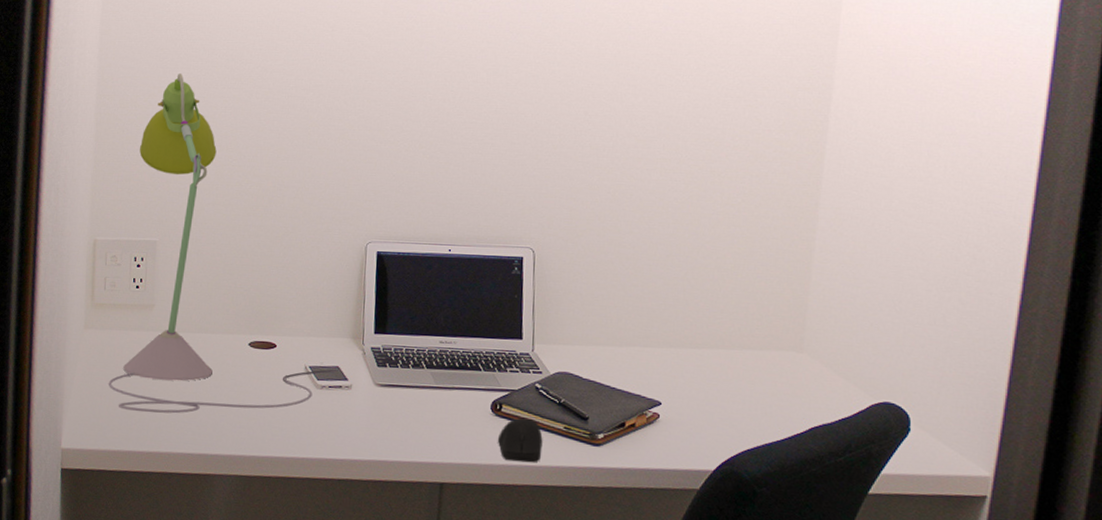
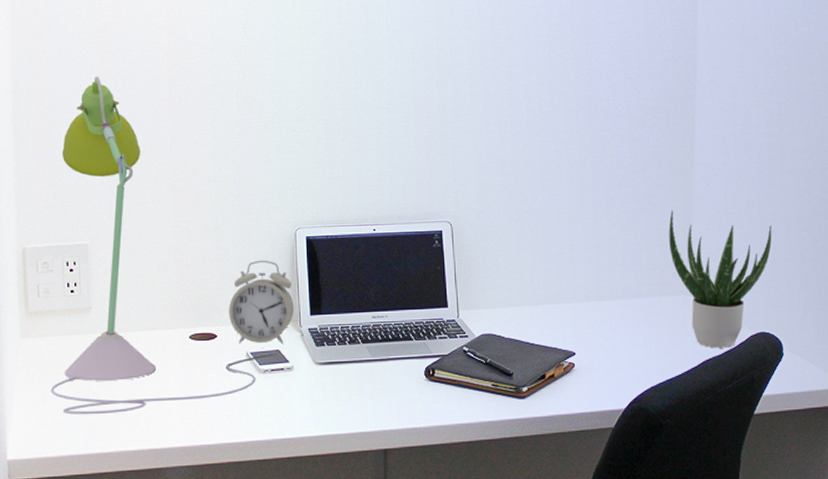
alarm clock: none [290,271,359,361] -> present [229,260,294,345]
computer mouse: present [498,417,543,463] -> none [434,379,474,422]
potted plant: none [782,255,908,416] -> present [668,210,772,348]

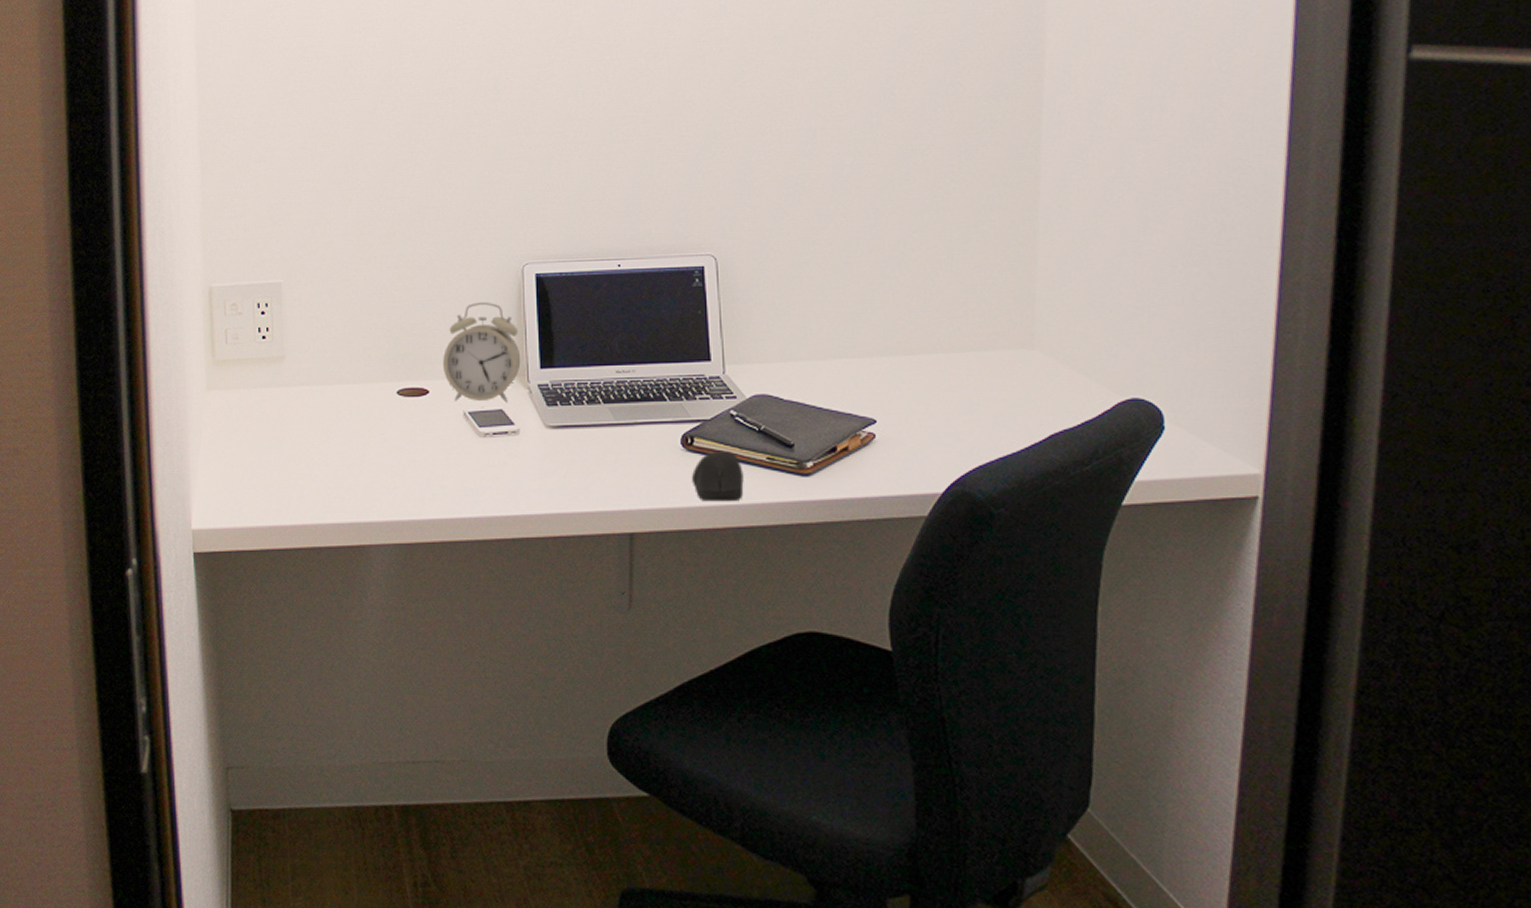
desk lamp: present [50,76,279,415] -> none [239,88,503,481]
computer mouse: none [434,379,474,422] -> present [692,450,744,502]
potted plant: present [668,210,772,348] -> none [1004,239,1150,418]

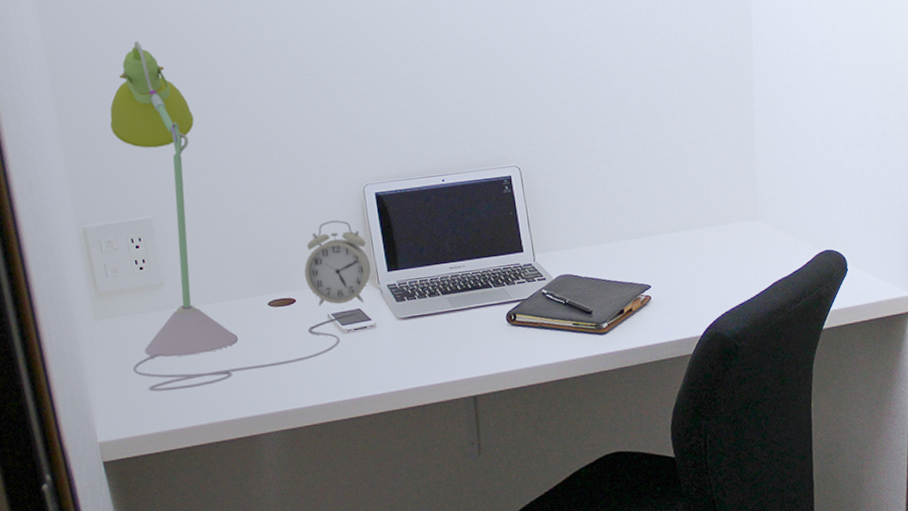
desk lamp: none [239,88,503,481] -> present [110,41,361,392]
computer mouse: present [692,450,744,502] -> none [517,322,557,363]

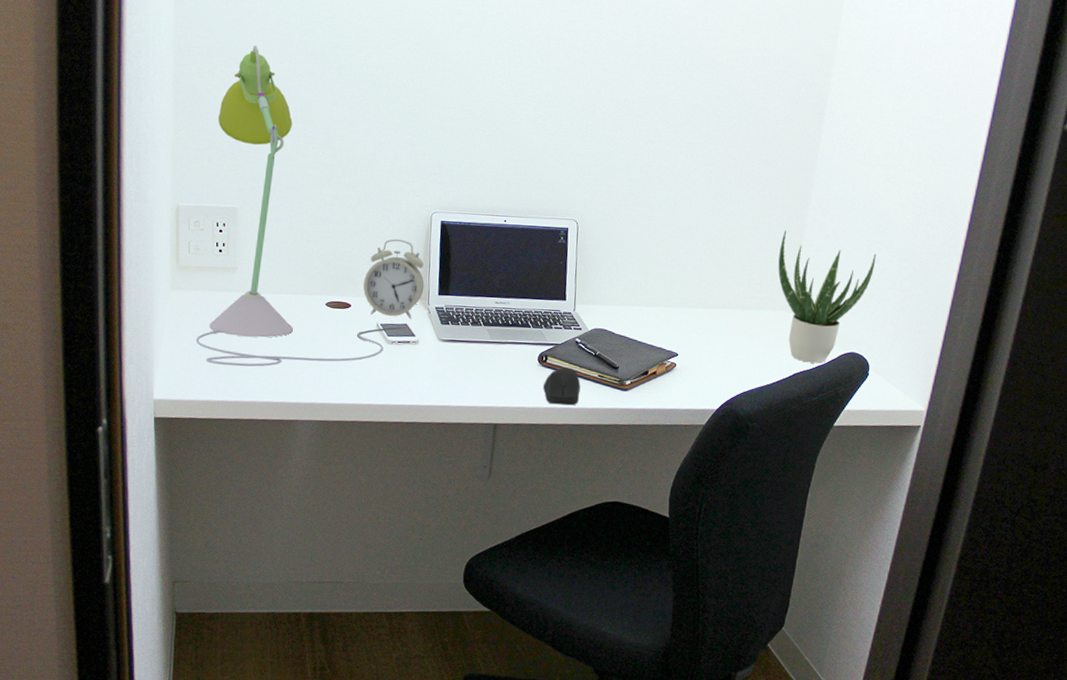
computer mouse: none [517,322,557,363] -> present [543,367,581,406]
potted plant: none [733,137,832,270] -> present [778,230,876,363]

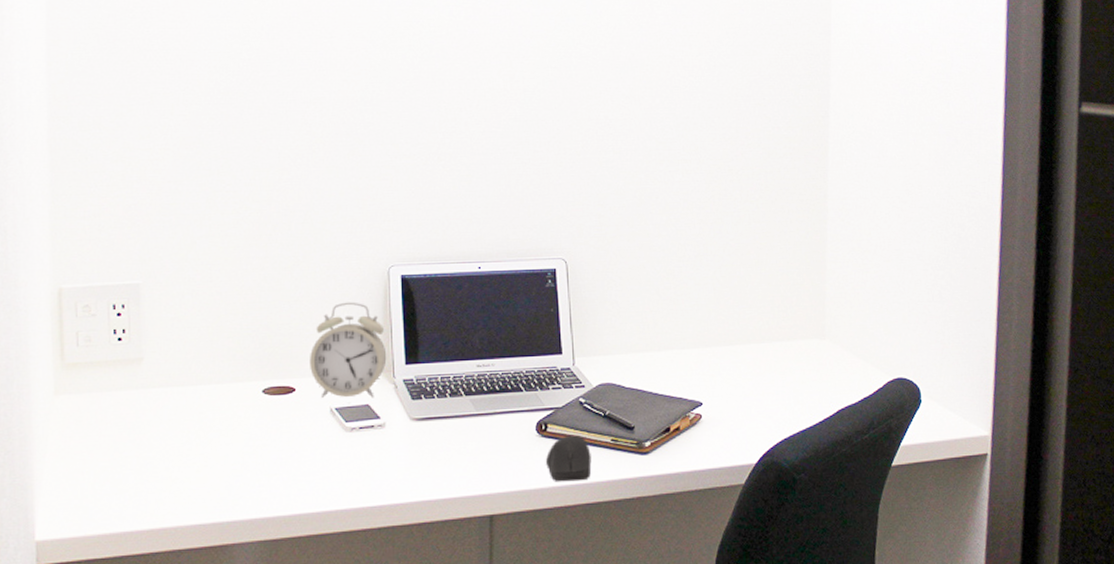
desk lamp: present [195,46,407,367] -> none [91,89,369,485]
potted plant: present [778,230,876,363] -> none [801,247,909,396]

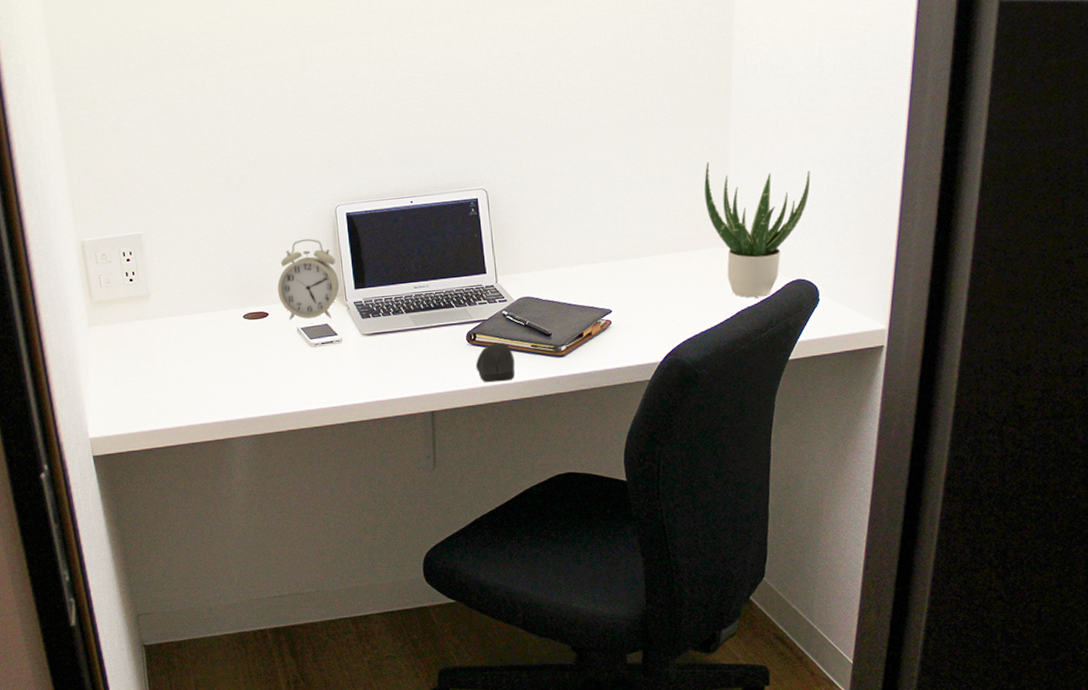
potted plant: none [801,247,909,396] -> present [704,161,810,298]

